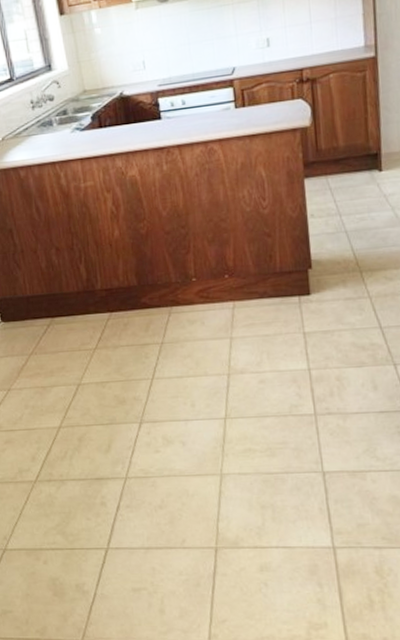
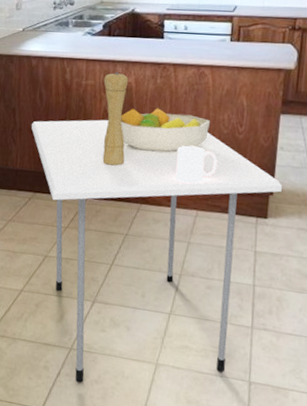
dining table: none [33,214,320,513] -> present [31,119,282,384]
pepper mill: none [104,166,145,272] -> present [102,72,129,166]
fruit bowl: none [131,198,231,248] -> present [120,108,211,153]
mug: none [199,231,246,274] -> present [175,145,217,184]

